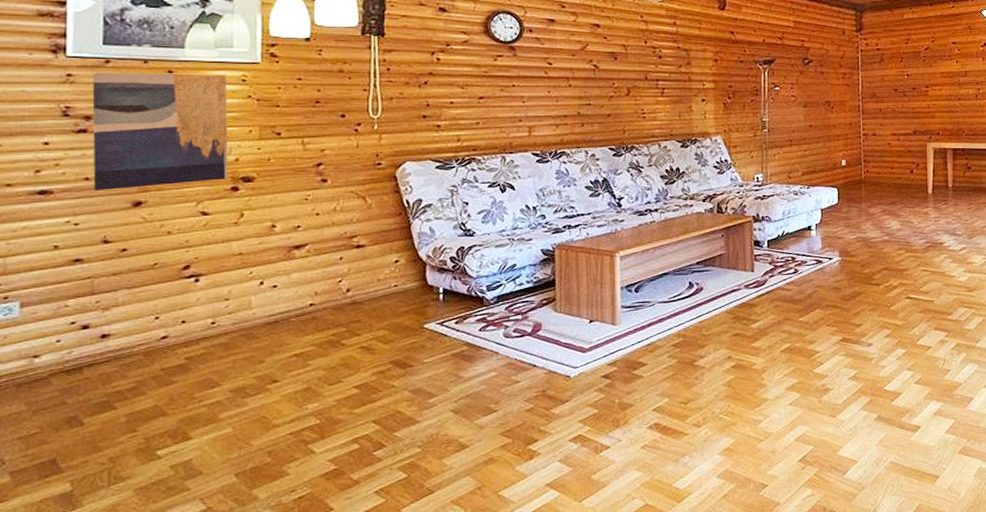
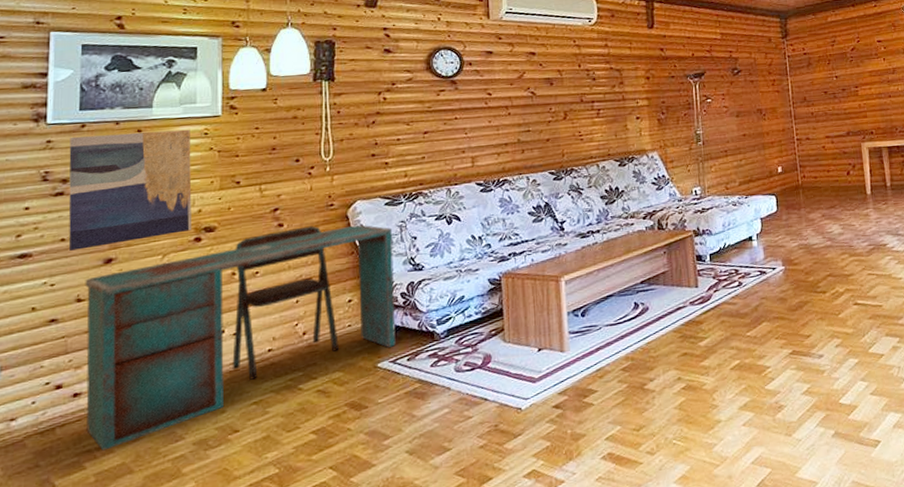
desk: none [112,184,444,393] -> present [85,224,396,451]

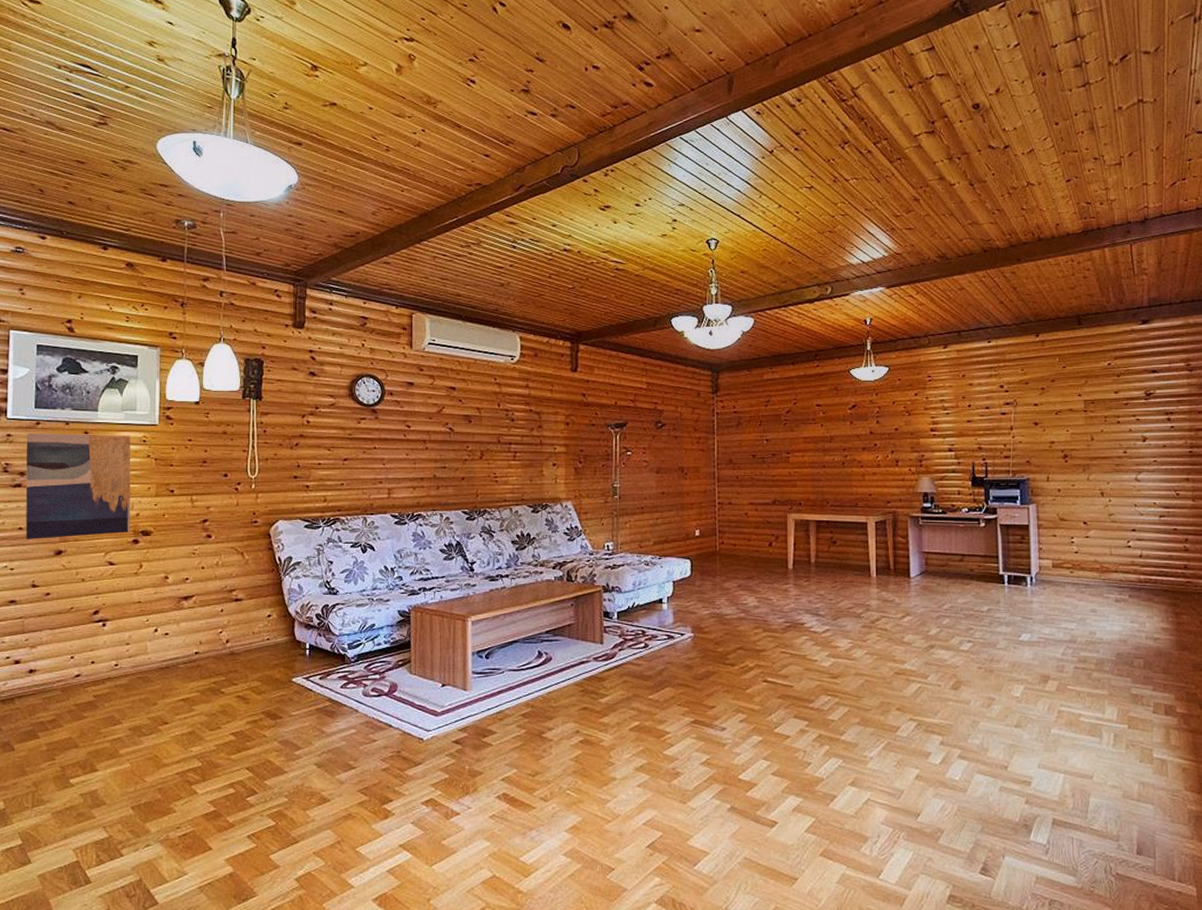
desk: present [85,224,396,451] -> none [39,540,311,724]

